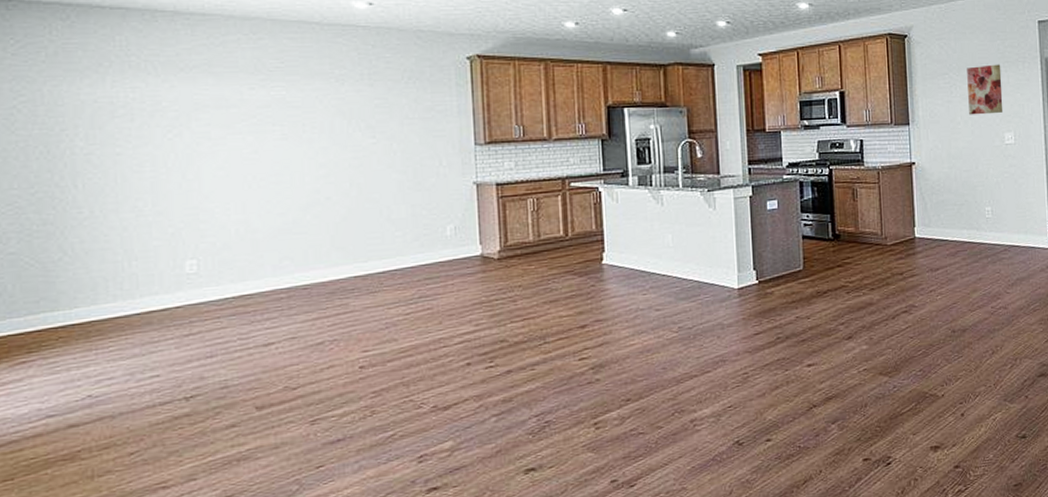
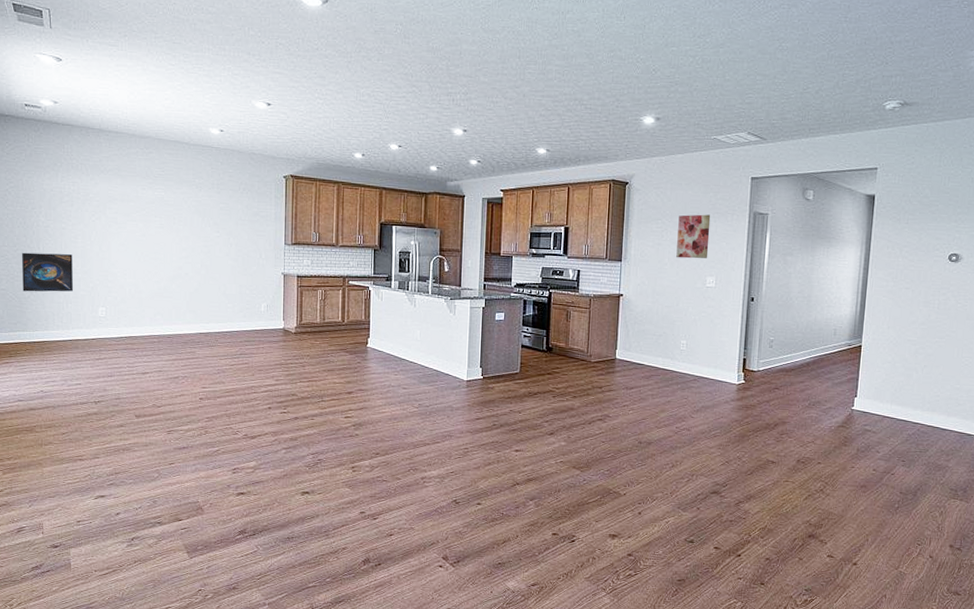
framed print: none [43,190,141,253] -> present [21,252,74,292]

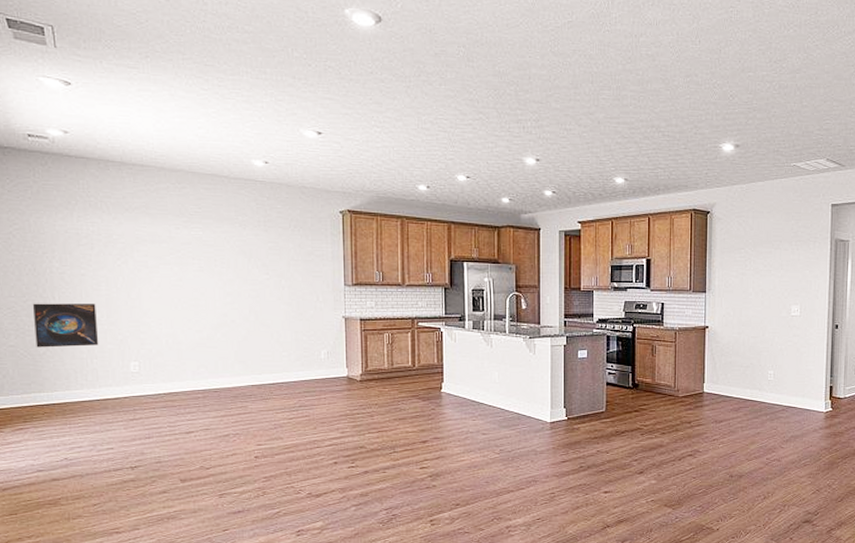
wall art: present [676,214,711,259] -> none [760,242,793,288]

